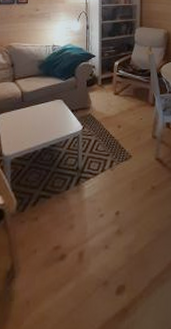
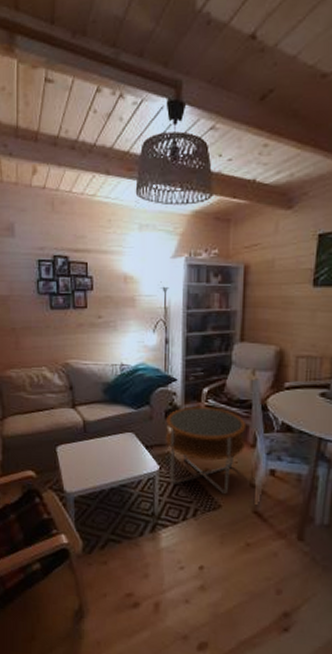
side table: none [88,76,147,145] -> present [166,406,247,494]

